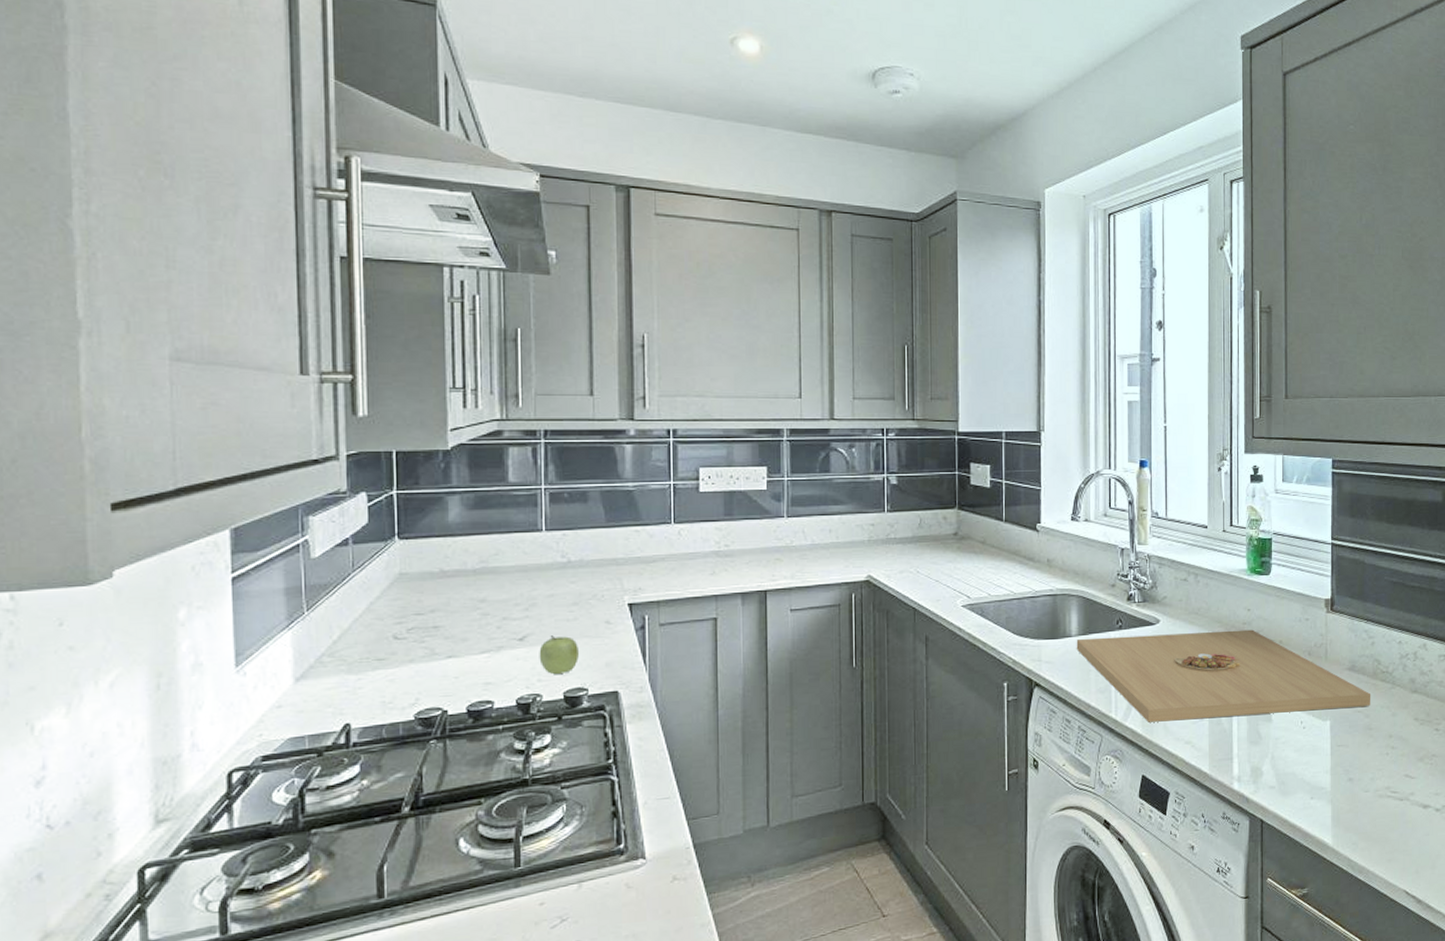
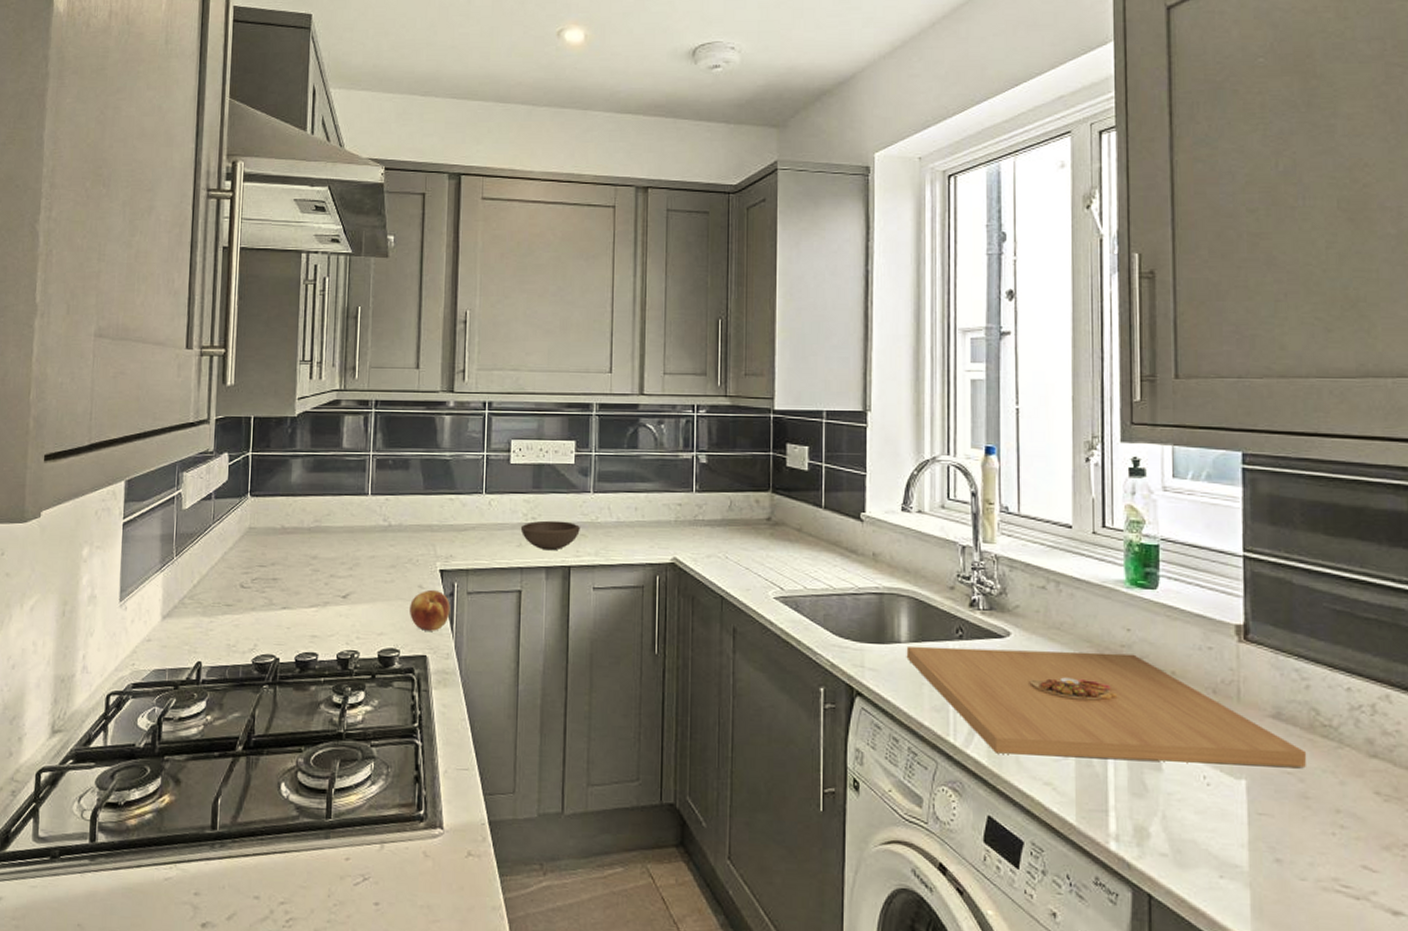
fruit: present [539,635,579,675] -> none [359,595,393,634]
fruit: none [597,624,642,667] -> present [410,589,451,631]
bowl: none [713,546,775,577] -> present [520,520,580,551]

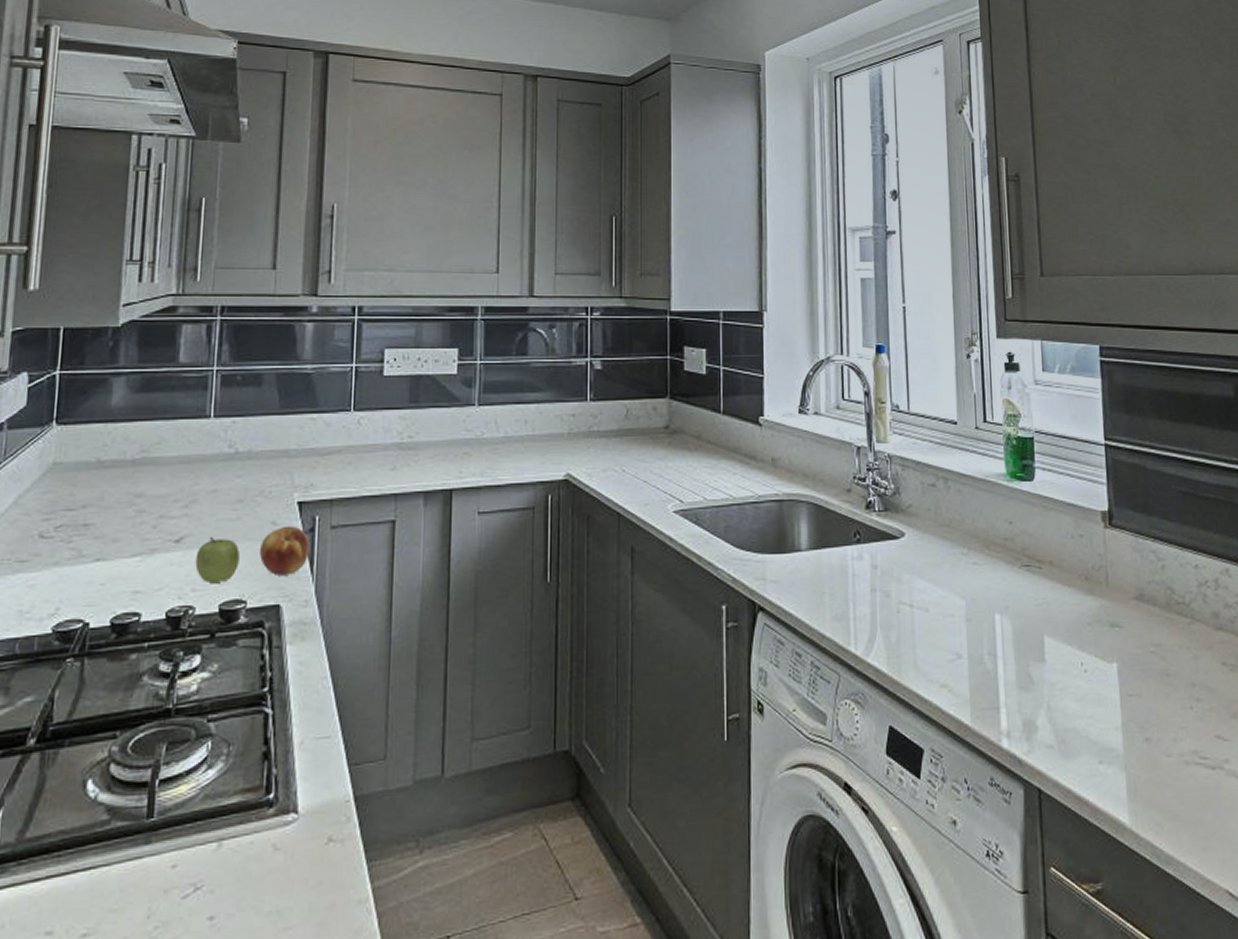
fruit: none [359,595,393,634] -> present [195,537,240,584]
bowl: present [520,520,580,551] -> none [394,438,463,473]
platter: present [906,646,1307,767] -> none [807,546,1166,659]

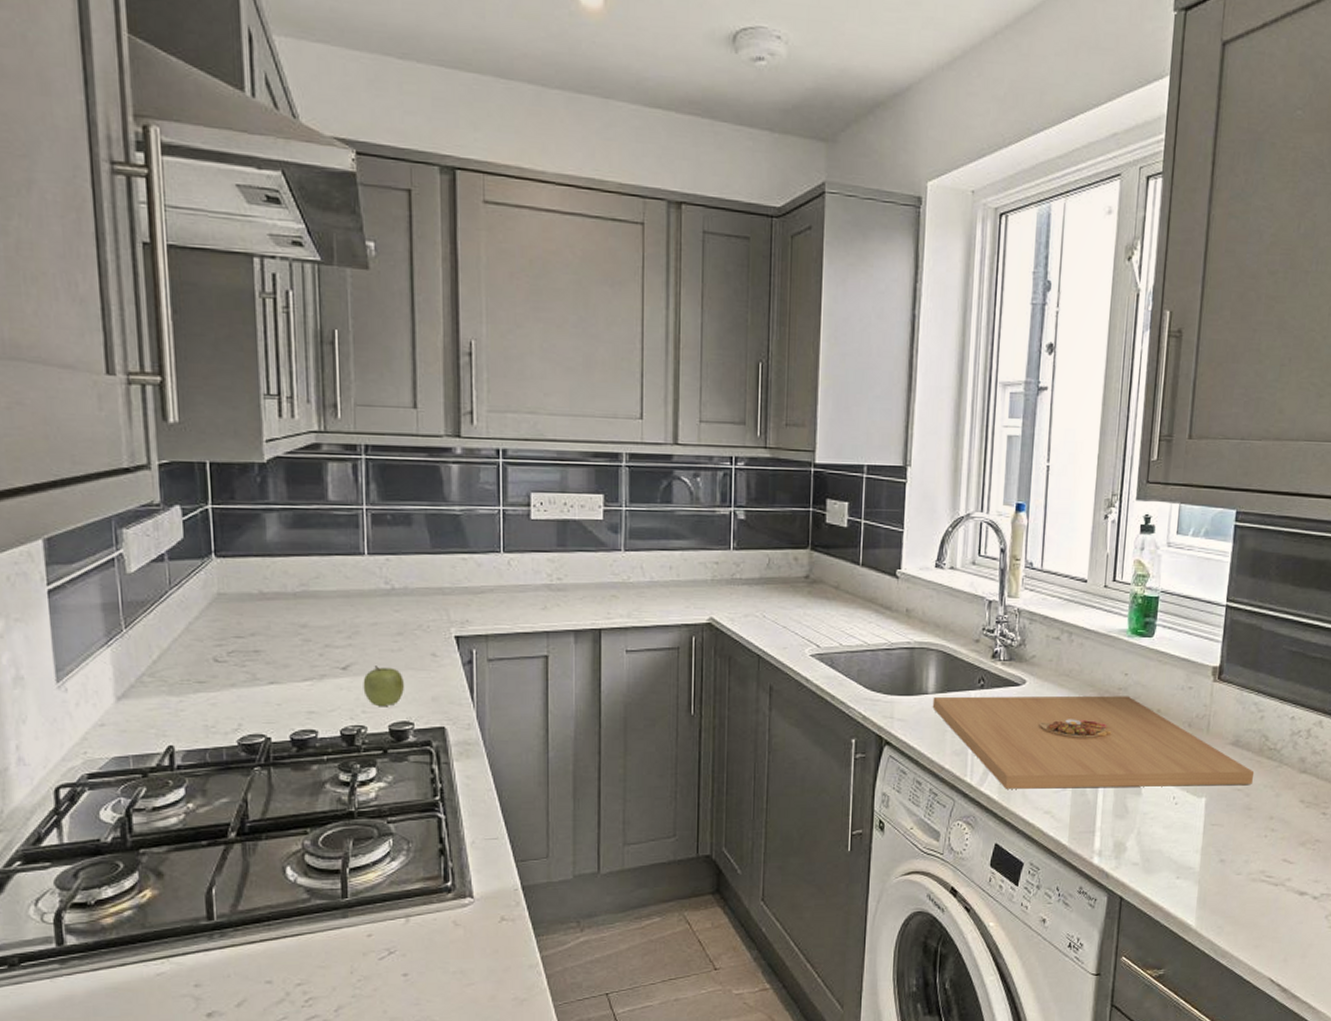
fruit: present [260,525,310,575] -> none [423,657,469,701]
platter: none [807,546,1166,659] -> present [932,695,1255,789]

